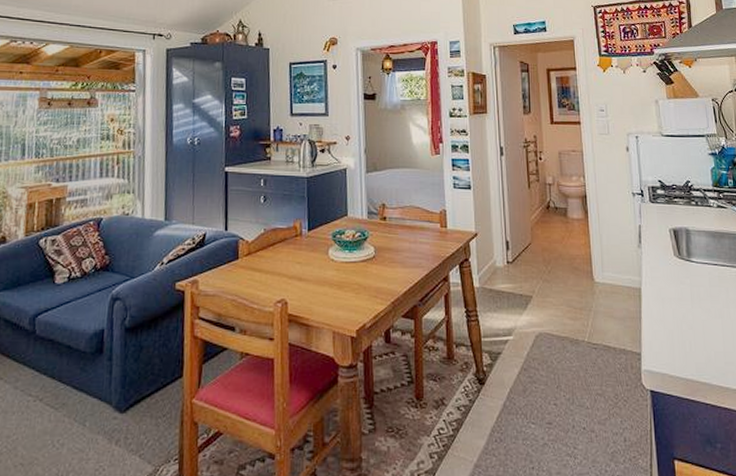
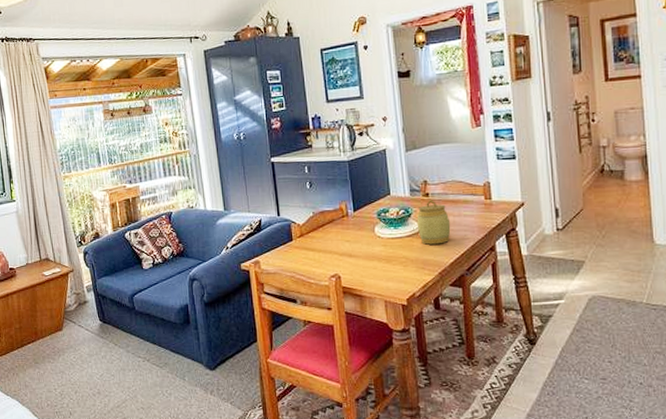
jar: none [372,224,406,271] -> present [416,200,451,245]

